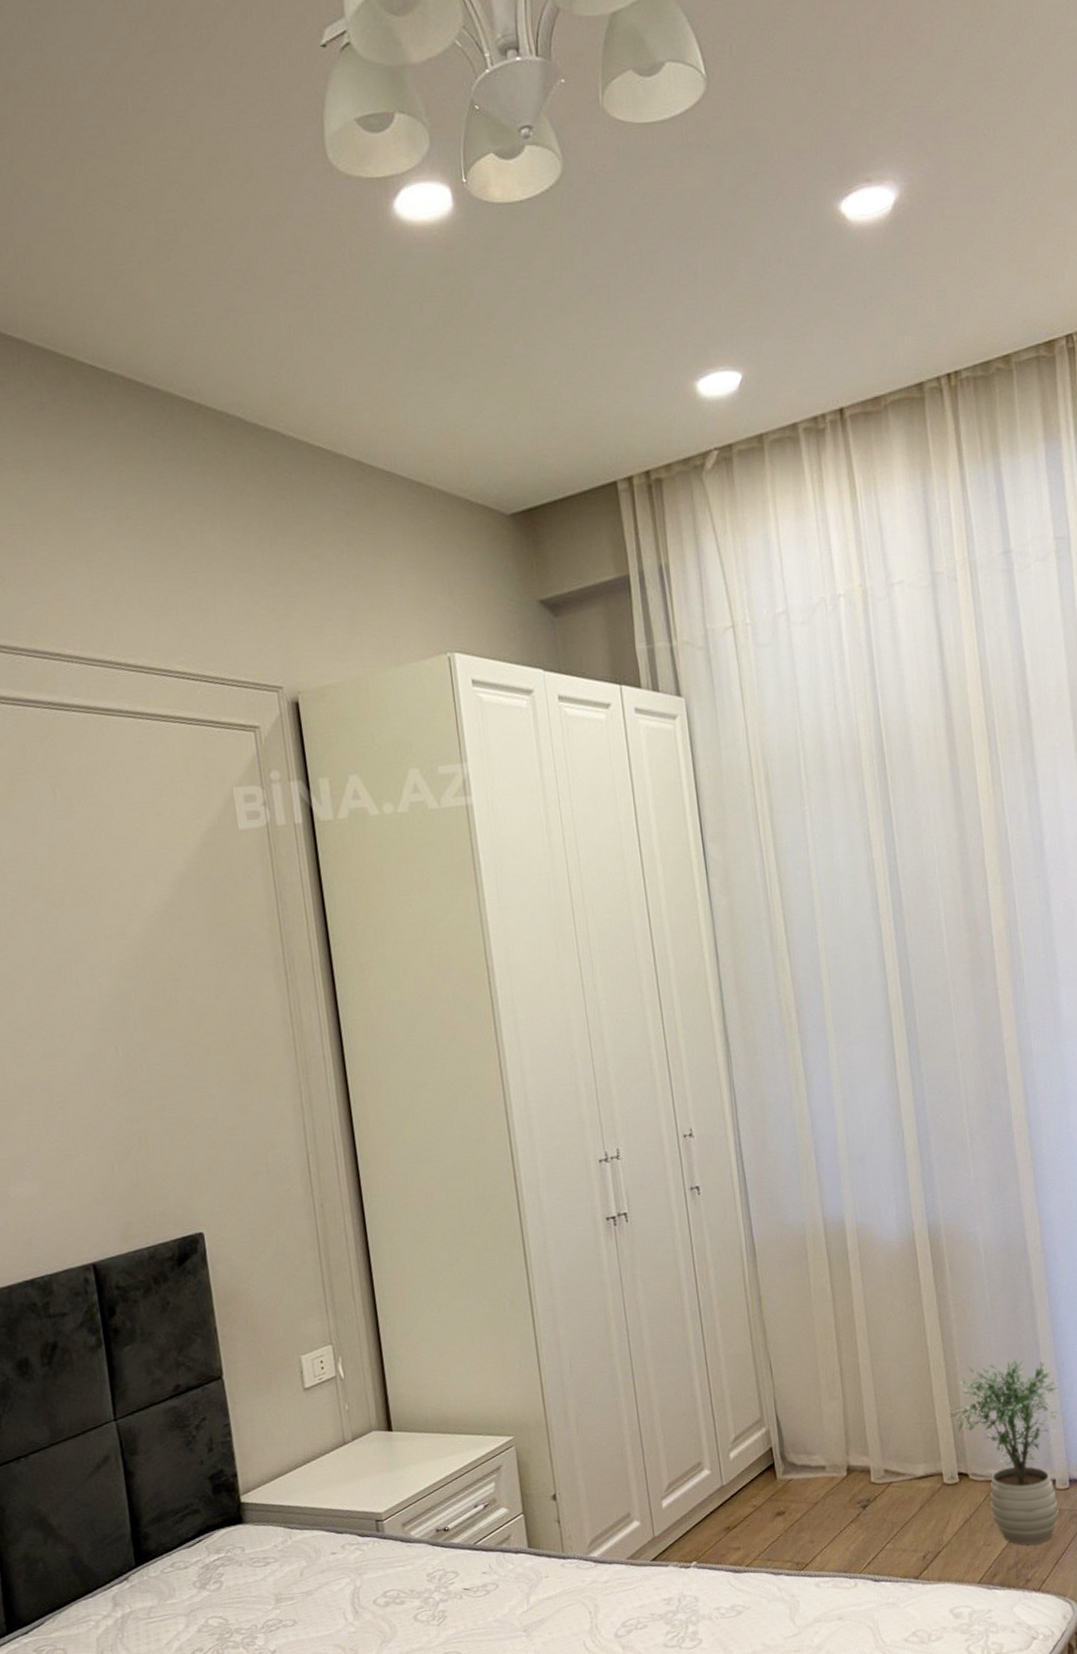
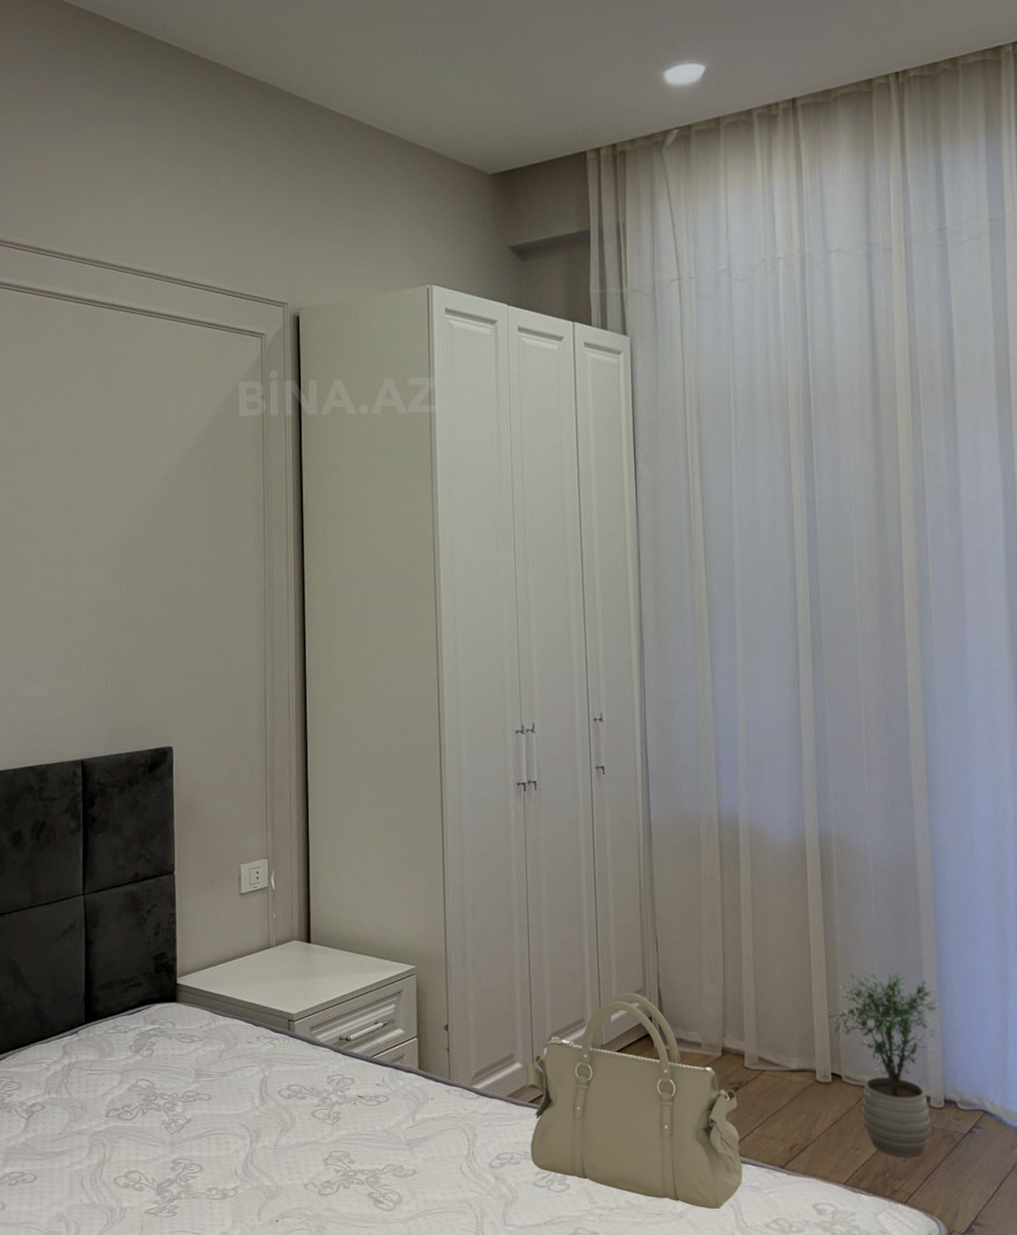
shoulder bag: none [643,1425,878,1636] -> present [525,992,743,1210]

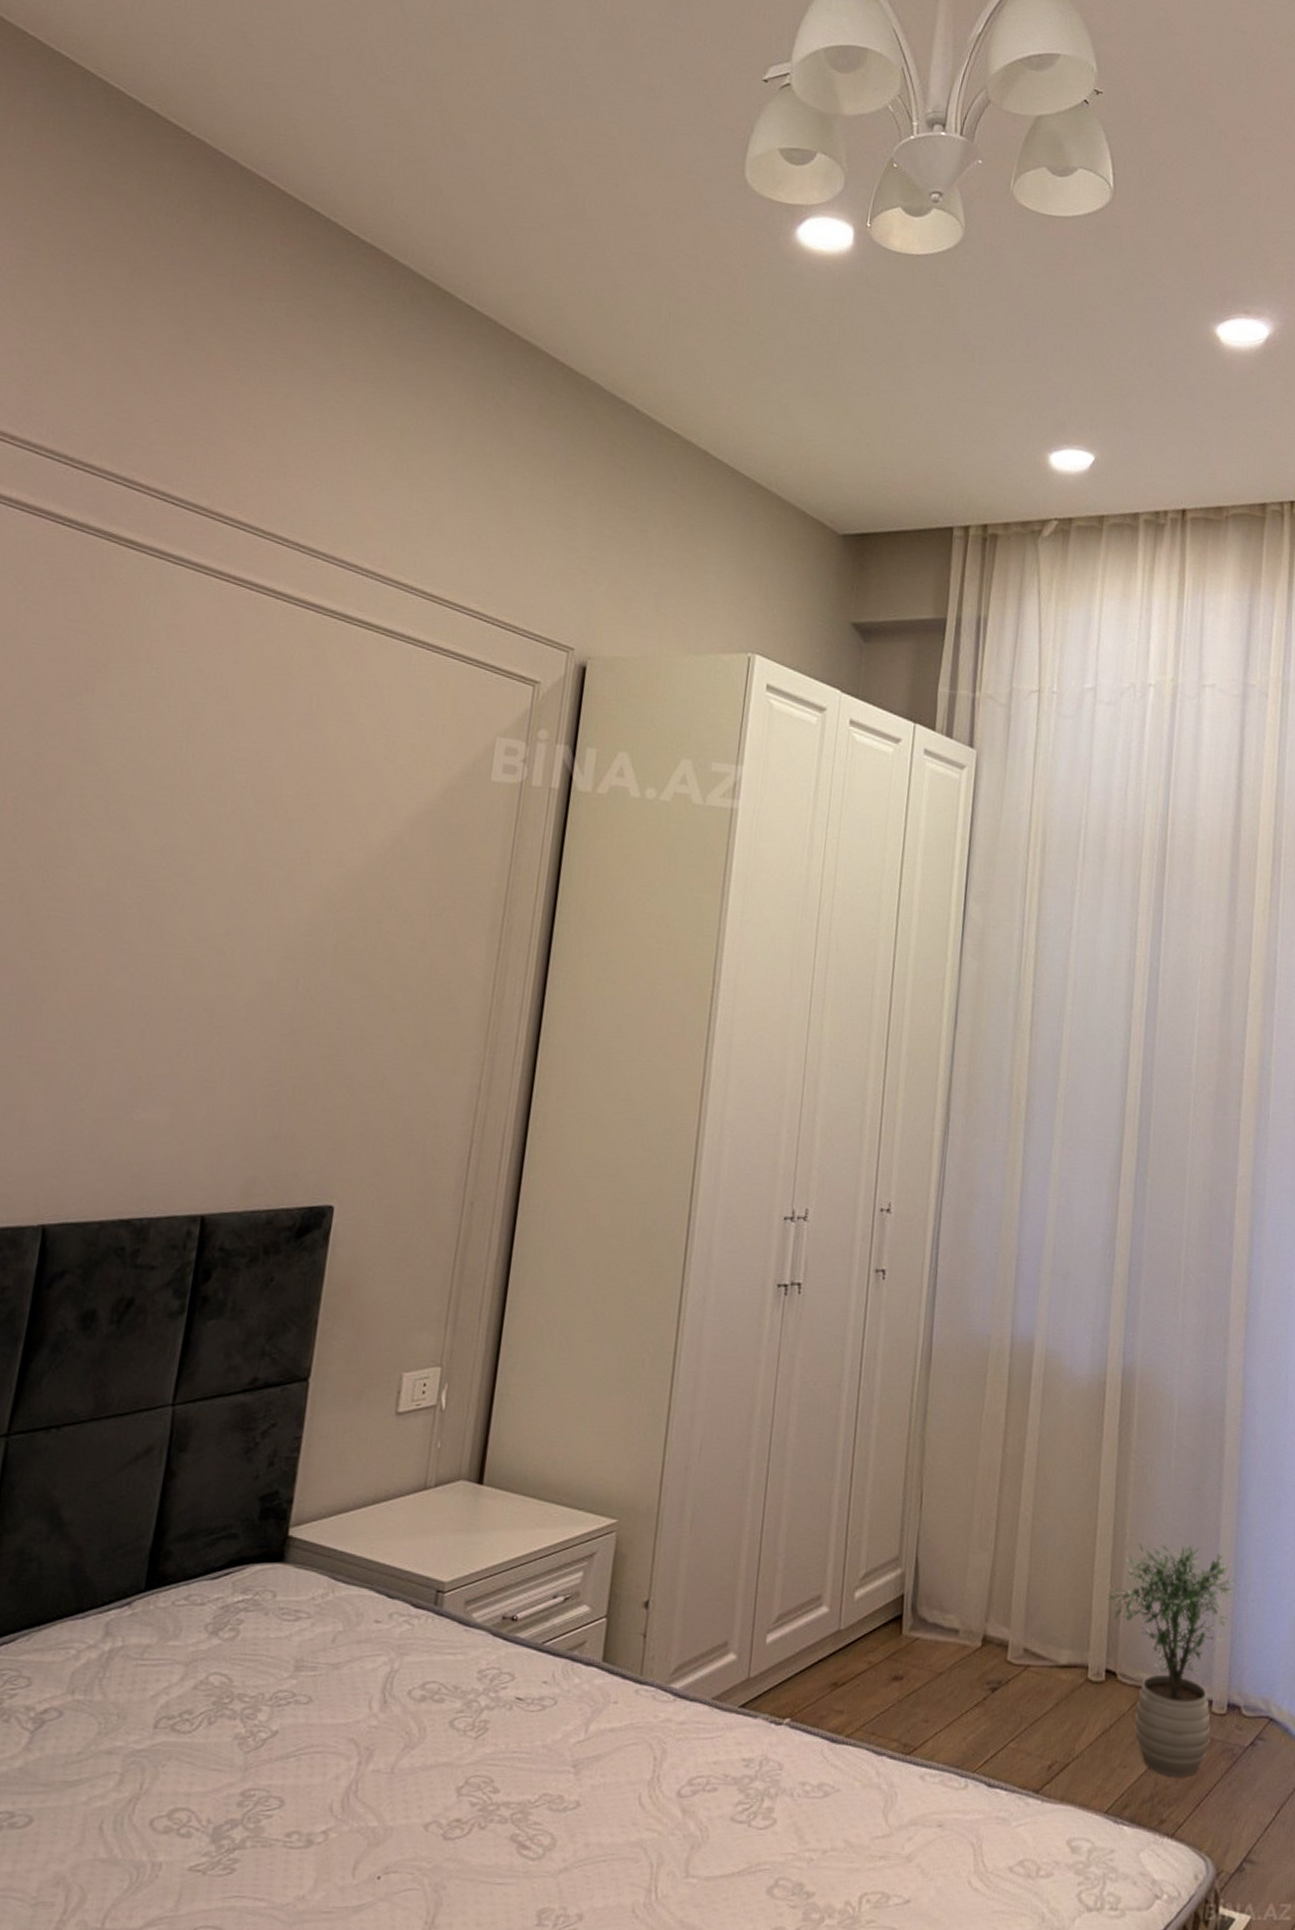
shoulder bag: present [525,992,743,1210] -> none [732,1562,994,1850]

